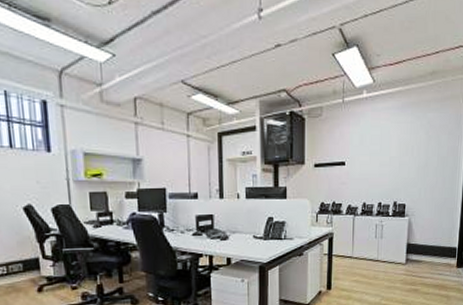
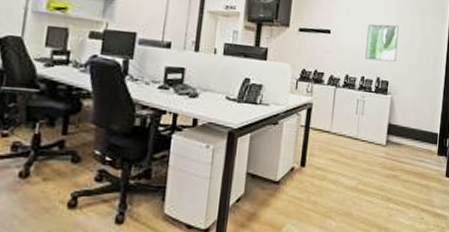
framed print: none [381,148,414,186] -> present [365,24,399,62]

